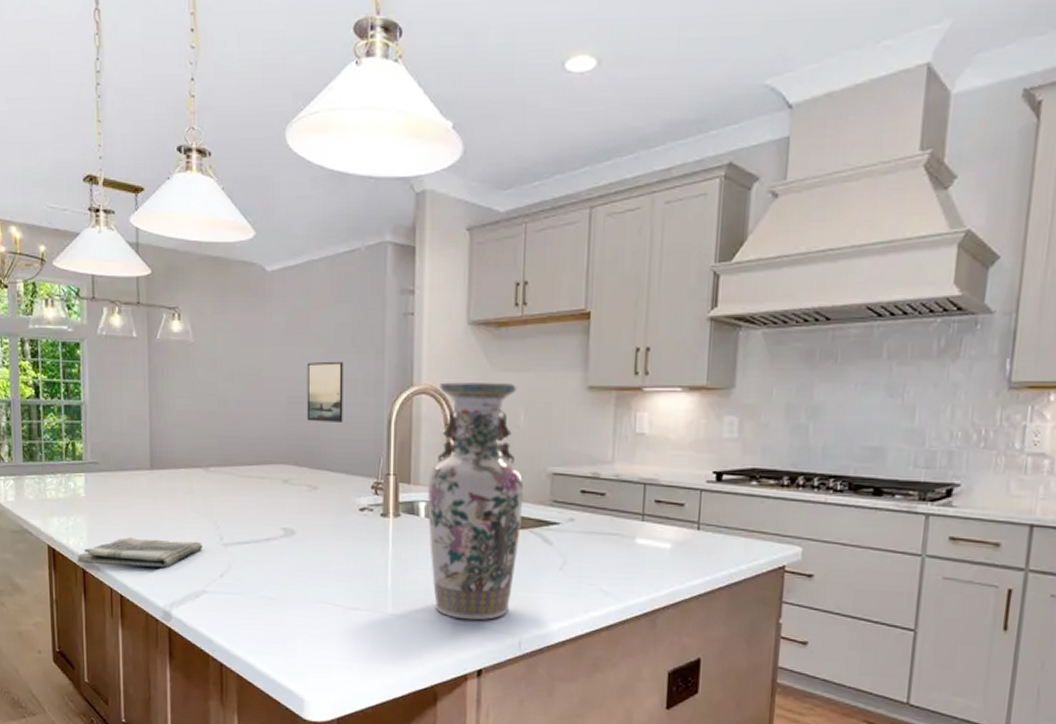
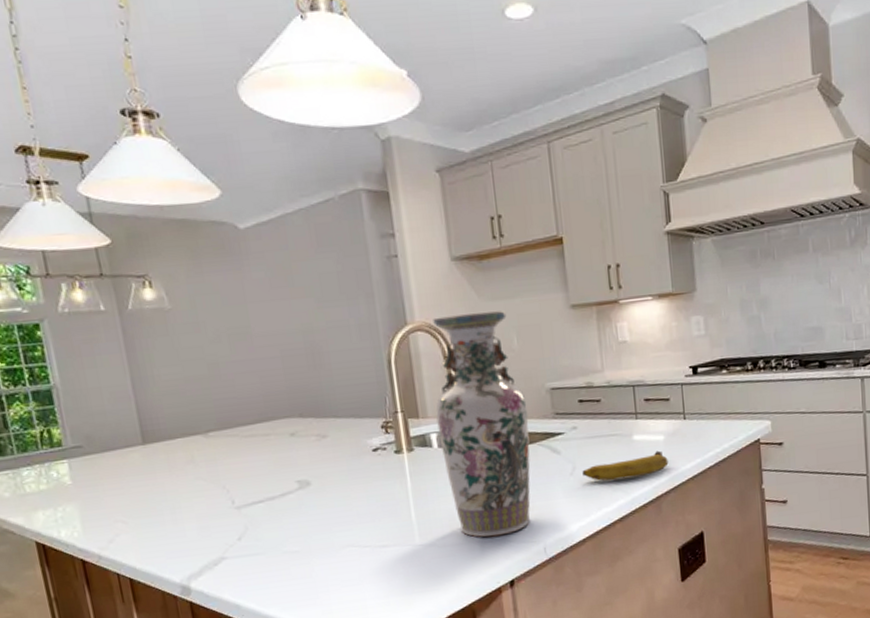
dish towel: present [77,537,203,568] -> none [73,509,214,554]
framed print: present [306,361,344,422] -> none [296,309,343,372]
fruit: none [573,559,672,585] -> present [582,450,669,481]

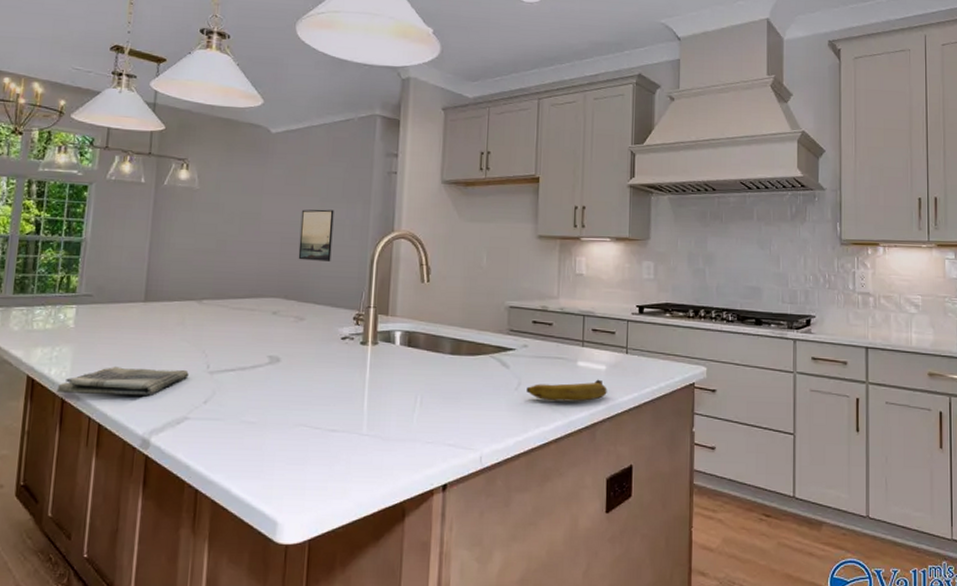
dish towel: none [73,509,214,554] -> present [56,367,189,397]
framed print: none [296,309,343,372] -> present [298,209,334,261]
vase: present [433,310,531,537] -> none [402,229,486,438]

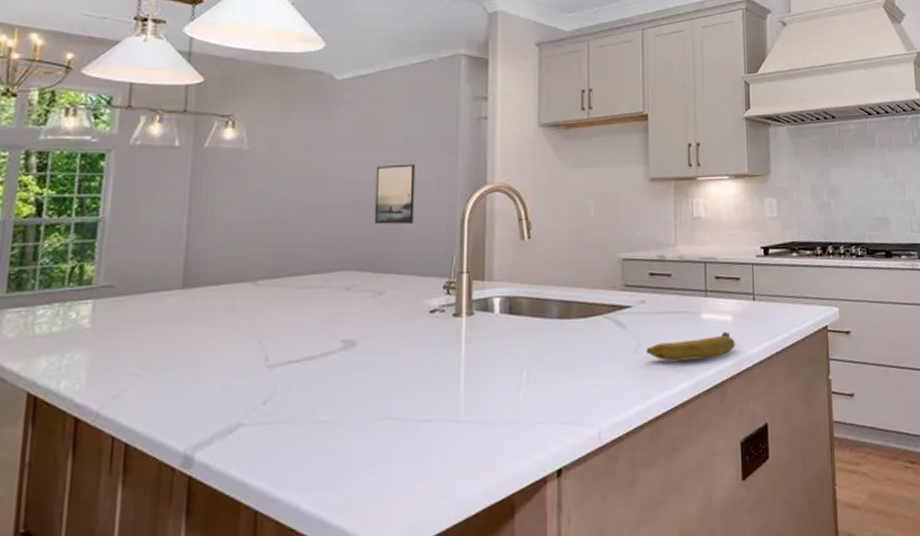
dish towel: present [56,367,189,397] -> none [67,366,242,410]

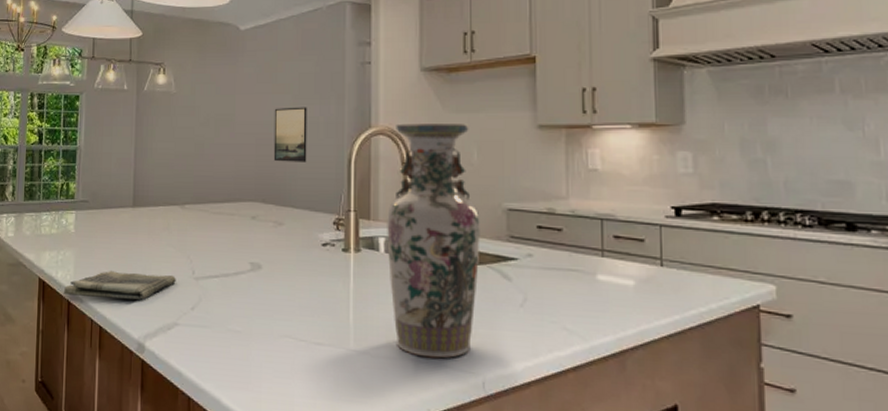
dish towel: none [67,366,242,410] -> present [63,271,176,301]
vase: none [502,178,597,417] -> present [387,124,480,359]
fruit: present [647,331,735,361] -> none [534,297,638,324]

